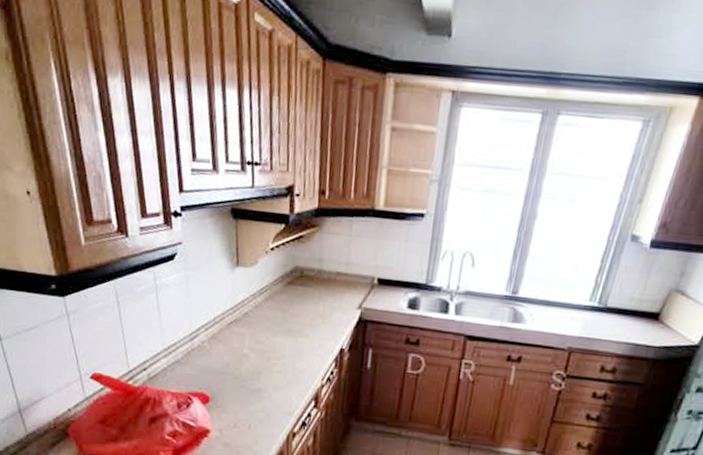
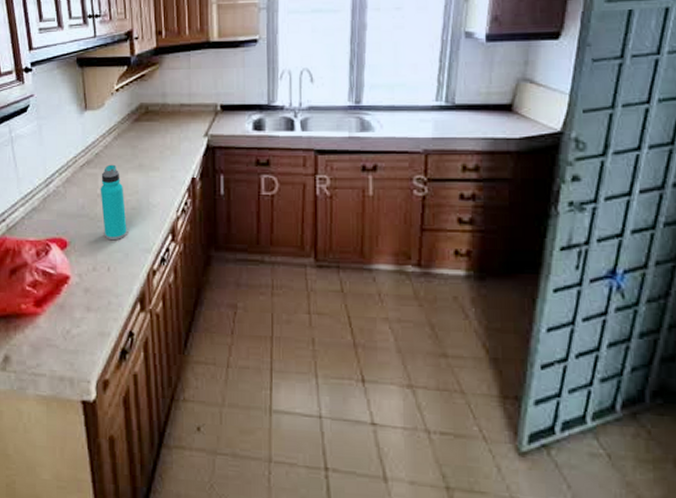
water bottle: none [246,325,271,401] -> present [100,164,127,241]

